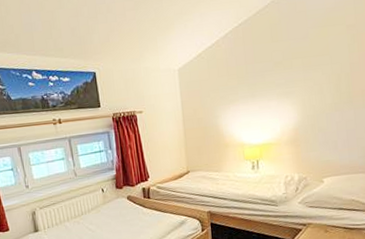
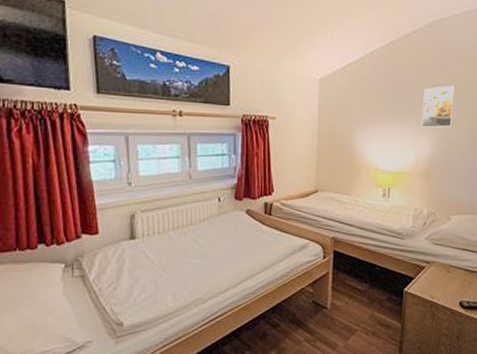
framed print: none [282,51,316,99] -> present [422,85,456,128]

